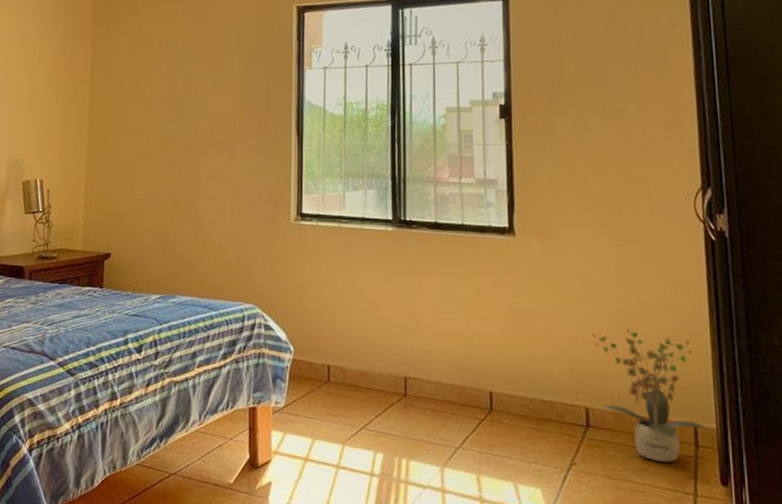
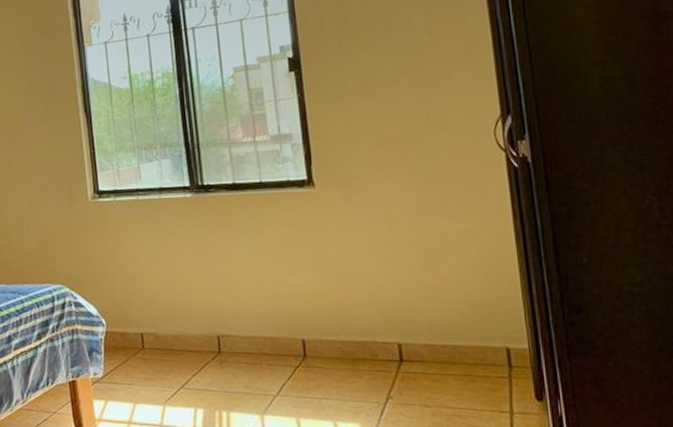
potted plant: present [592,329,708,463] -> none [399,264,520,386]

